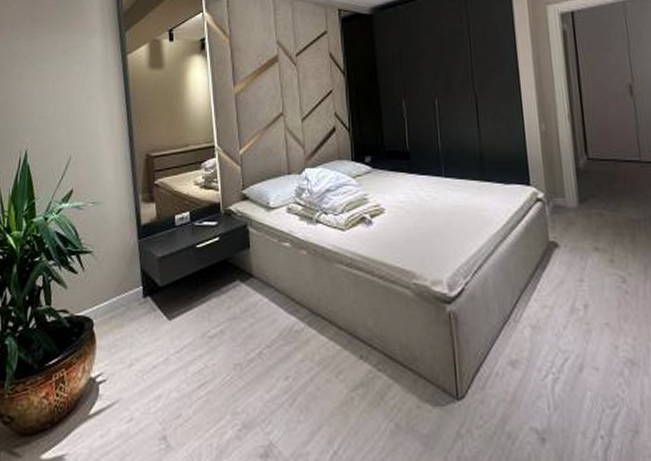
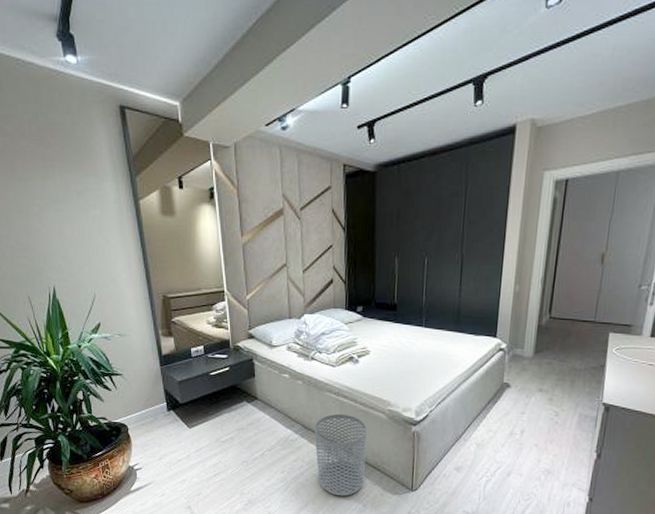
waste bin: none [324,291,393,412] -> present [314,413,366,497]

